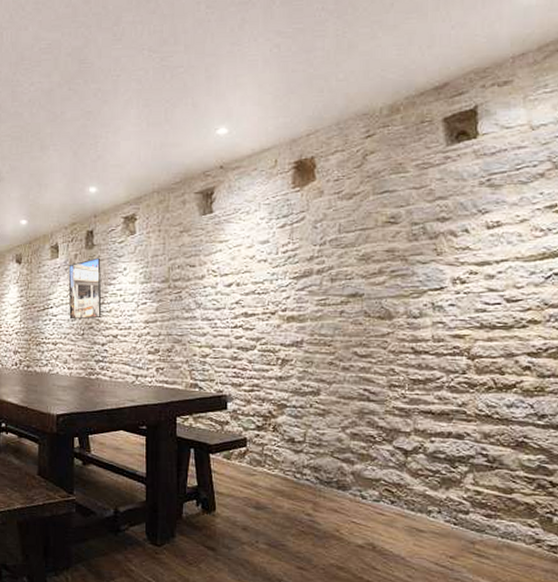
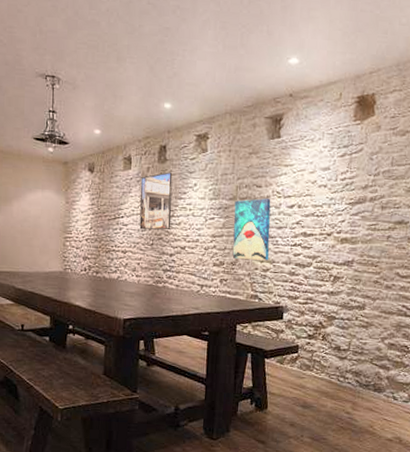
wall art: none [167,279,208,345] -> present [232,198,271,261]

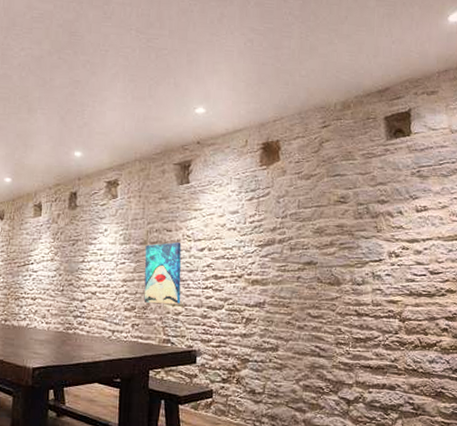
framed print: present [139,172,173,230] -> none [49,218,83,276]

